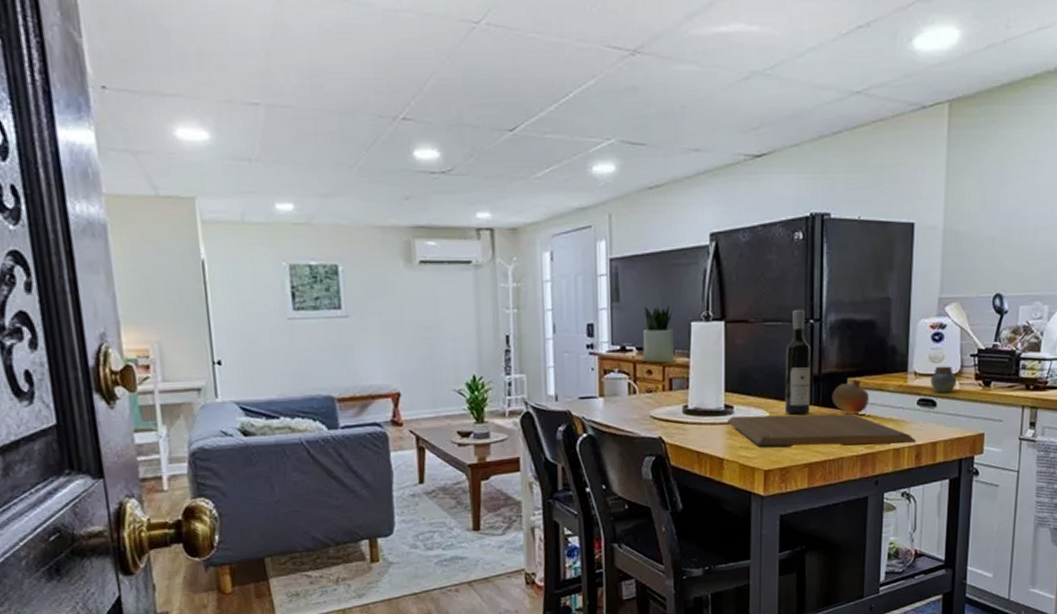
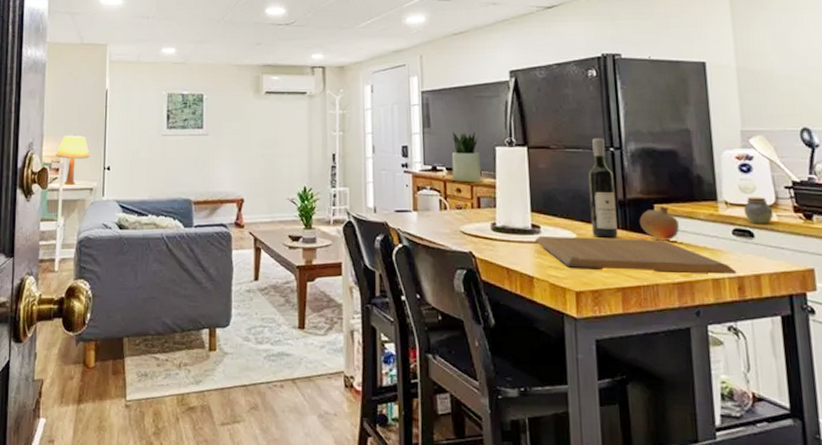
table lamp: none [140,321,191,387] -> present [55,135,90,186]

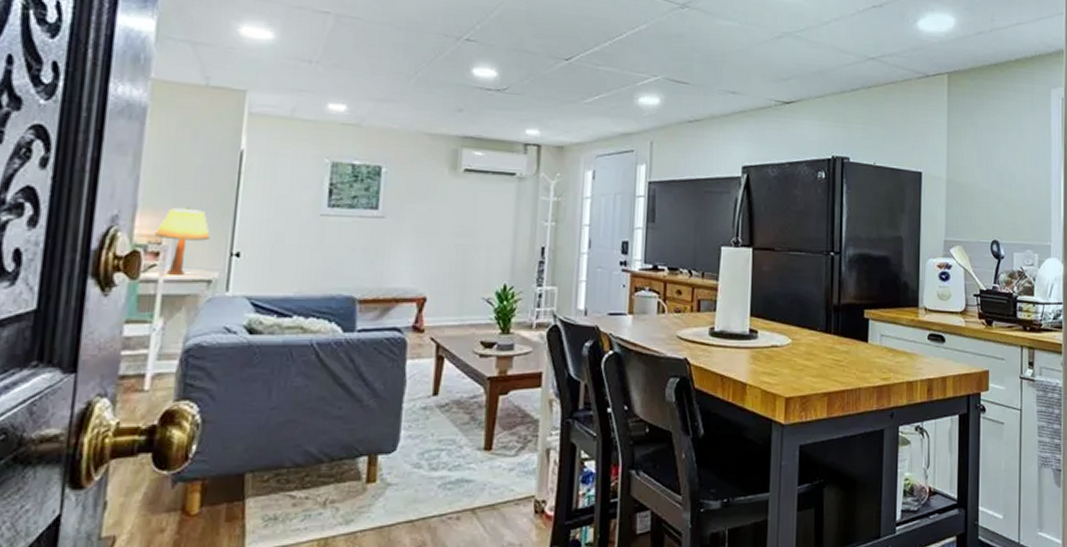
planter: present [450,132,485,183] -> none [671,229,707,285]
chopping board: present [535,235,737,275] -> none [752,341,928,377]
bottle: present [588,138,618,238] -> none [806,241,831,343]
fruit: present [639,206,679,241] -> none [850,311,884,346]
jar: present [744,197,774,224] -> none [939,304,963,330]

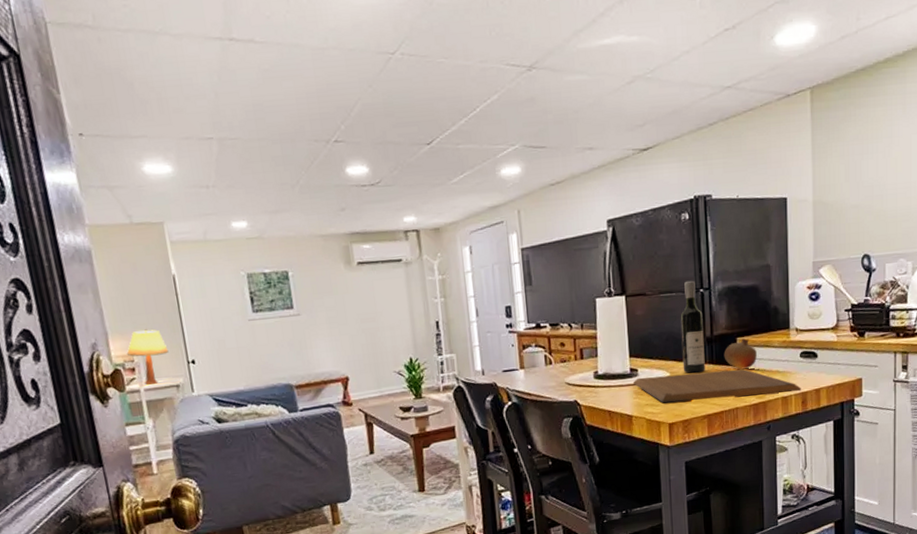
chopping board: none [752,341,928,377] -> present [633,368,802,404]
bottle: none [806,241,831,343] -> present [680,280,705,373]
fruit: none [850,311,884,346] -> present [724,338,757,370]

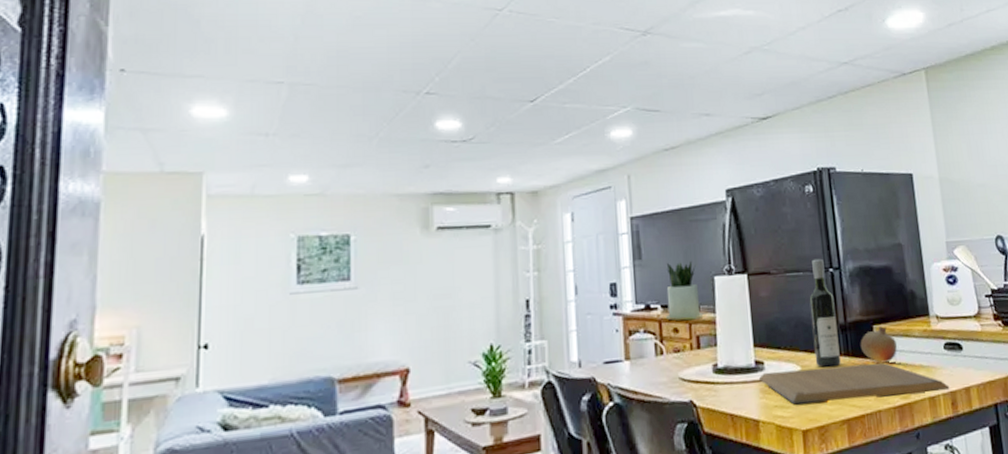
table lamp: present [126,329,169,386] -> none [115,302,175,378]
planter: none [553,286,586,337] -> present [665,261,704,321]

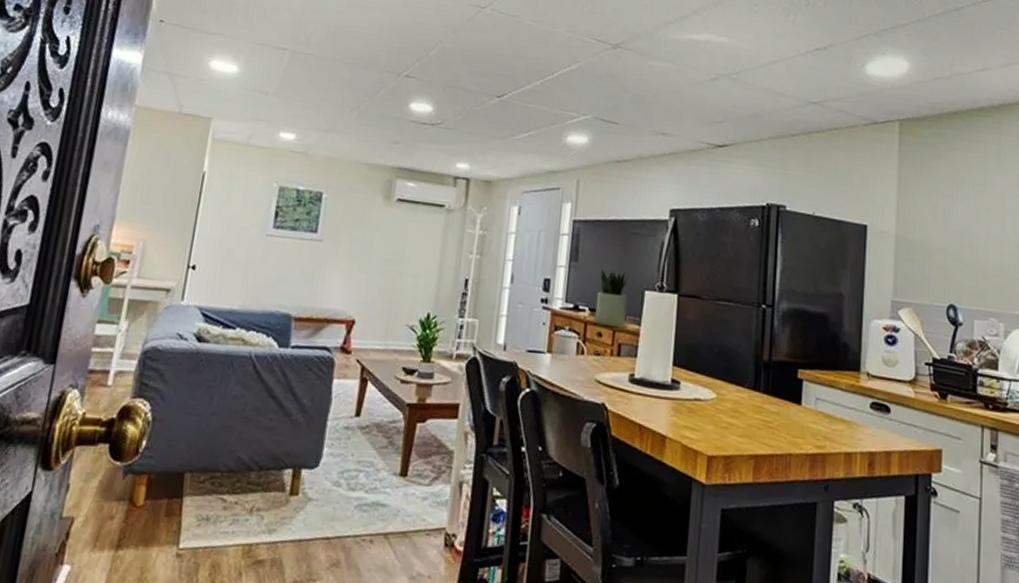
chopping board: present [759,362,950,405] -> none [673,392,869,450]
bottle: present [809,258,841,367] -> none [732,292,762,401]
fruit: present [860,326,897,364] -> none [781,371,820,409]

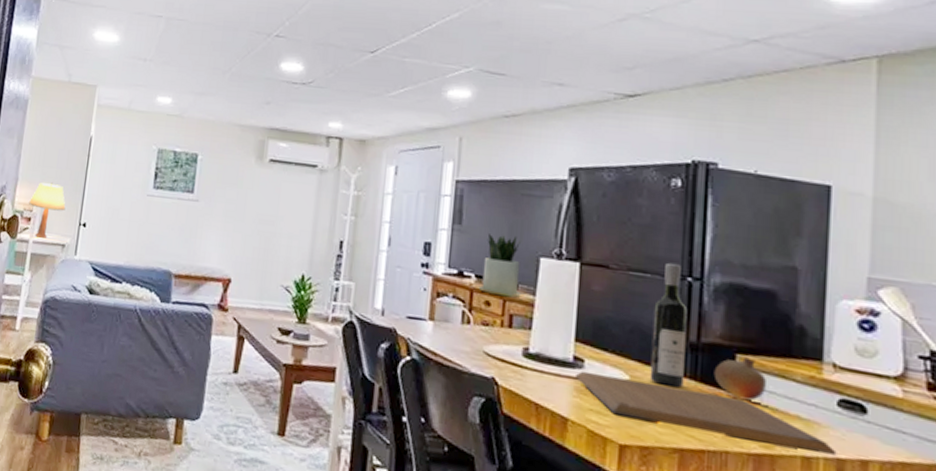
table lamp: none [126,222,172,284] -> present [28,183,66,239]
chopping board: none [673,392,869,450] -> present [576,371,837,456]
bottle: none [732,292,762,401] -> present [649,262,688,387]
fruit: none [781,371,820,409] -> present [713,357,766,401]

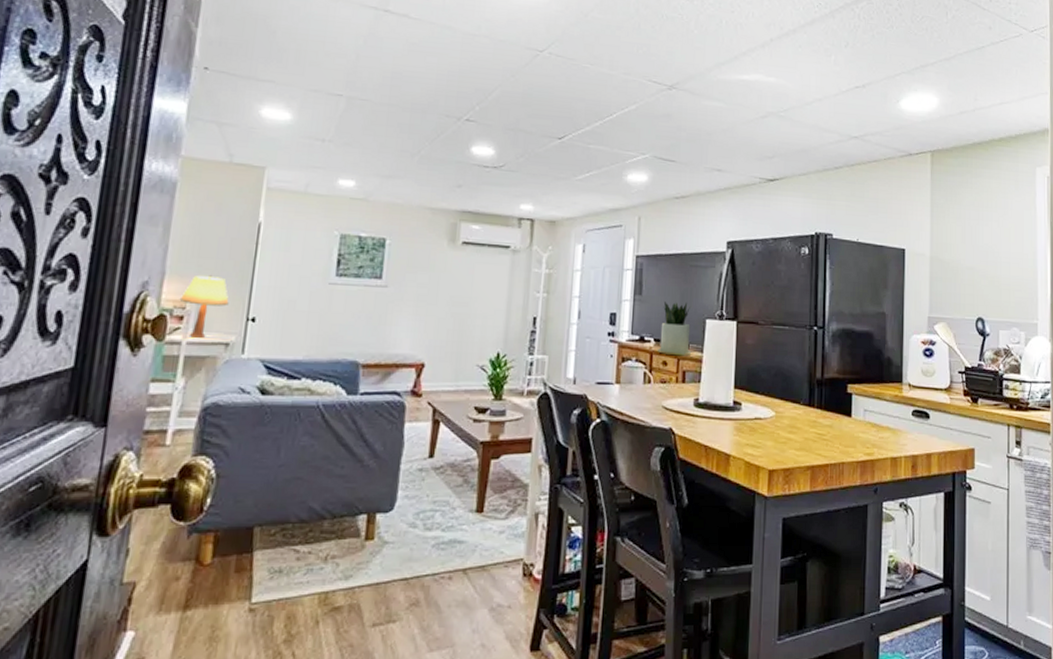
chopping board: present [576,371,837,456] -> none [735,412,912,454]
bottle: present [649,262,688,387] -> none [789,316,815,416]
fruit: present [713,357,766,401] -> none [833,386,867,420]

